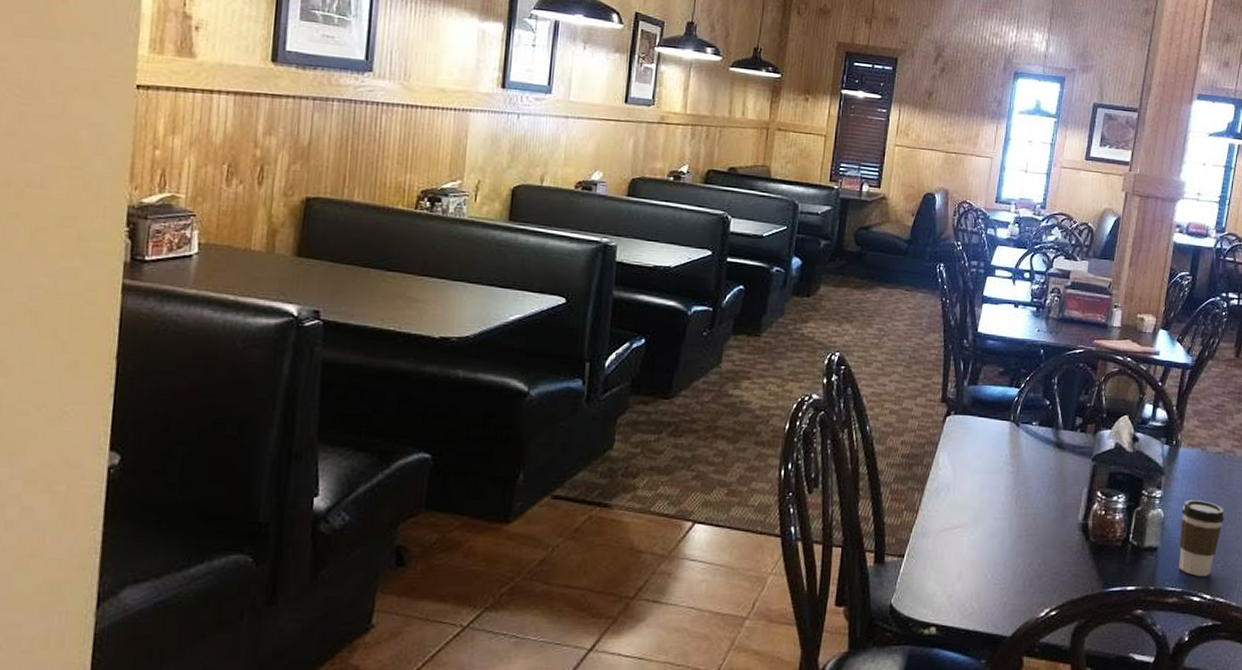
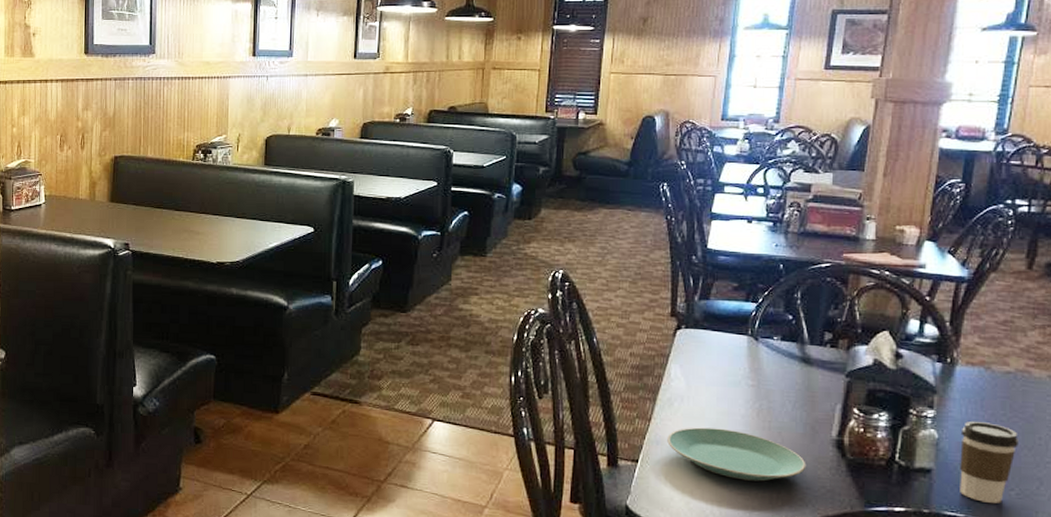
plate: none [933,517,1056,570] -> present [667,427,806,482]

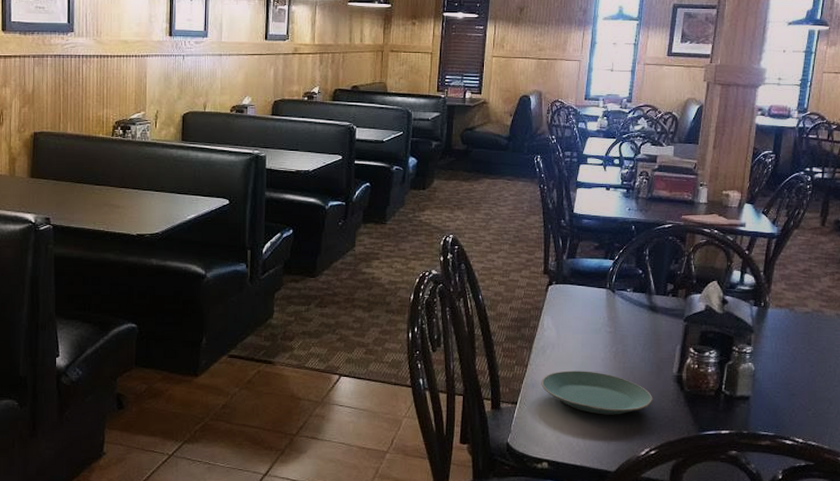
coffee cup: present [960,420,1018,503] -> none [771,354,814,422]

